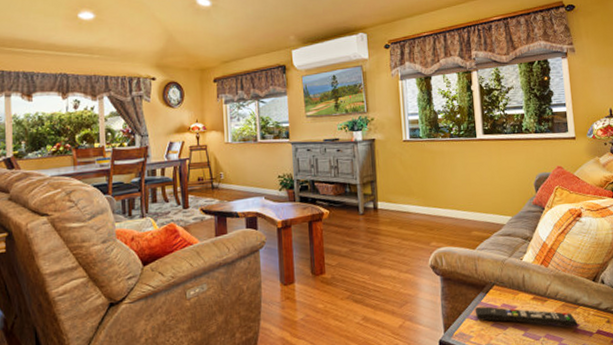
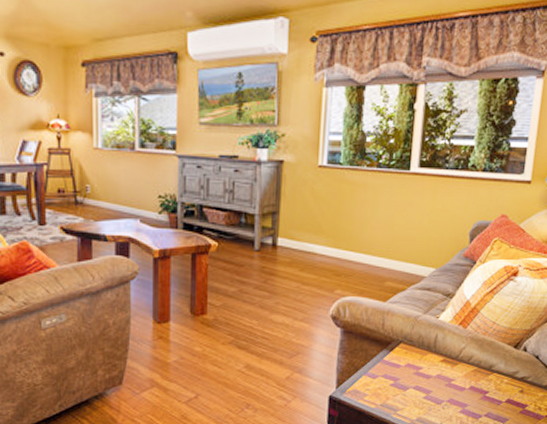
remote control: present [475,306,578,327] -> none [374,364,488,394]

